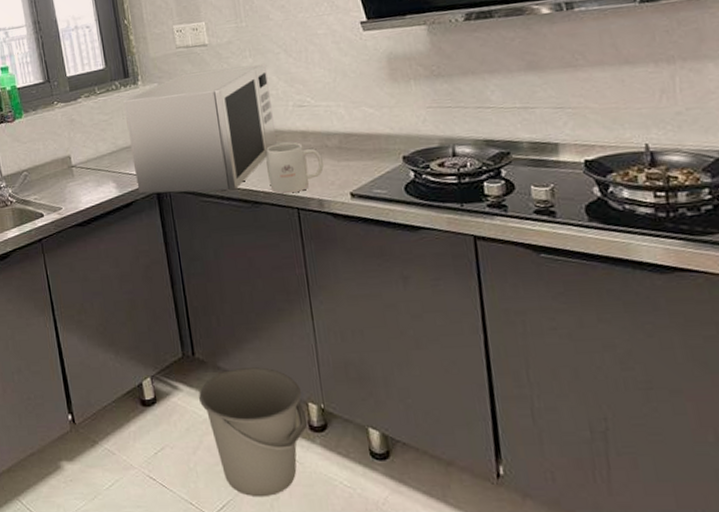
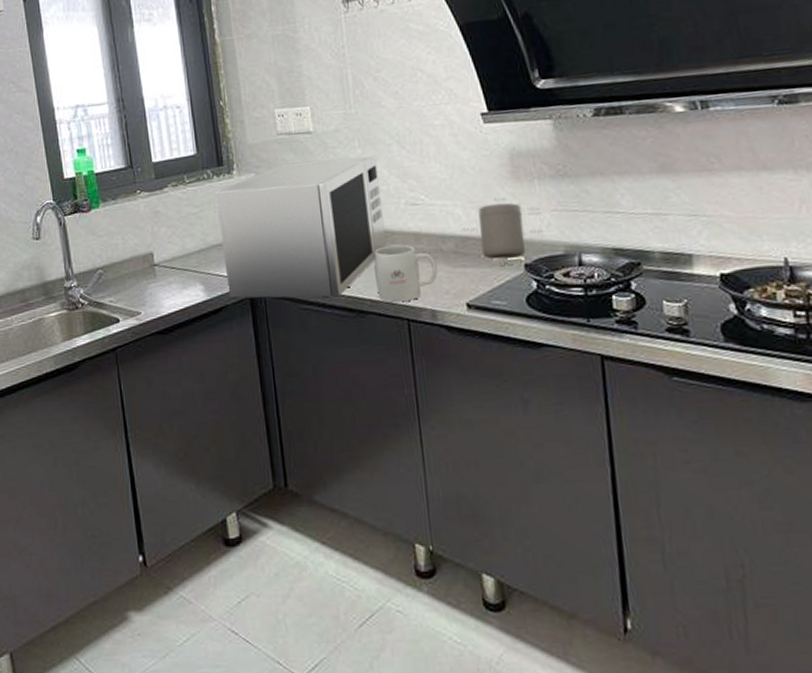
bucket: present [199,367,308,497] -> none [291,502,415,655]
canister: none [345,97,422,158] -> present [462,197,546,265]

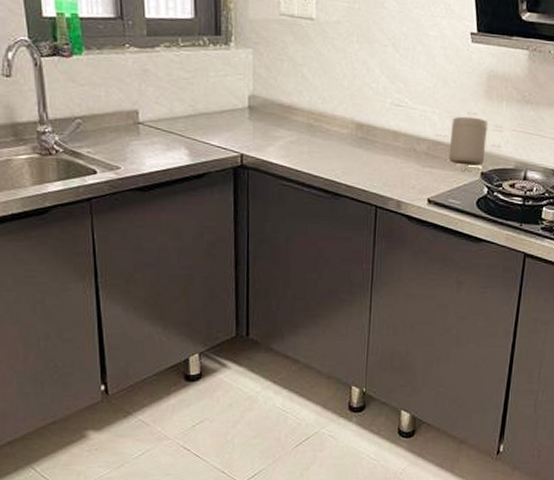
microwave: present [215,155,388,300] -> none [209,45,372,178]
mug: present [373,244,438,304] -> none [353,139,409,191]

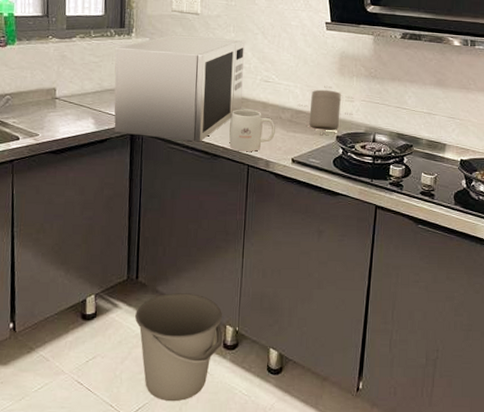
microwave: none [209,45,372,178] -> present [114,35,246,142]
bucket: none [247,351,348,467] -> present [135,293,223,402]
mug: none [353,139,409,191] -> present [229,109,275,153]

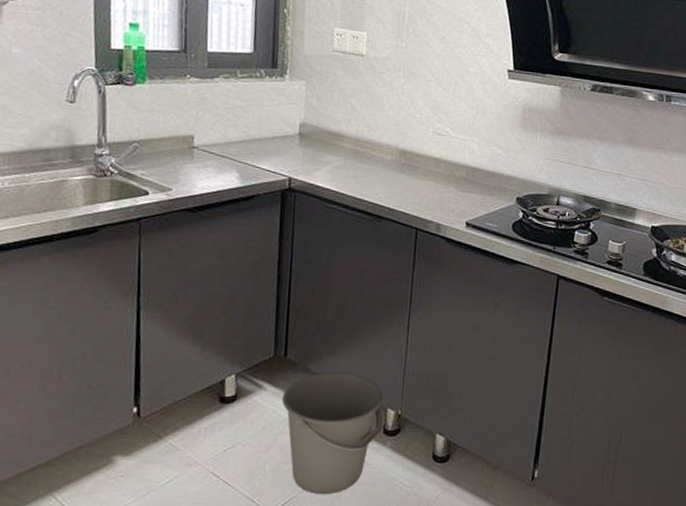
microwave: present [114,35,246,142] -> none [262,78,417,202]
mug: present [229,109,275,153] -> none [395,165,449,214]
canister: present [298,85,354,135] -> none [475,140,538,196]

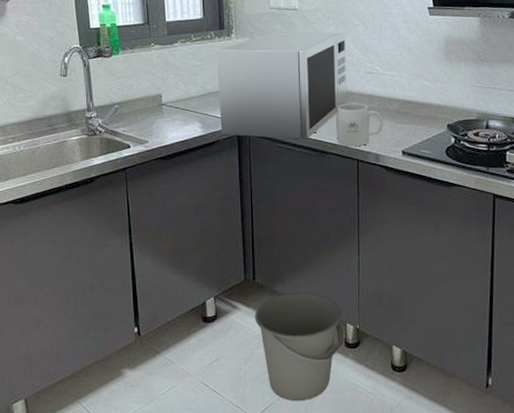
microwave: none [262,78,417,202] -> present [216,32,348,140]
mug: none [395,165,449,214] -> present [336,103,383,147]

